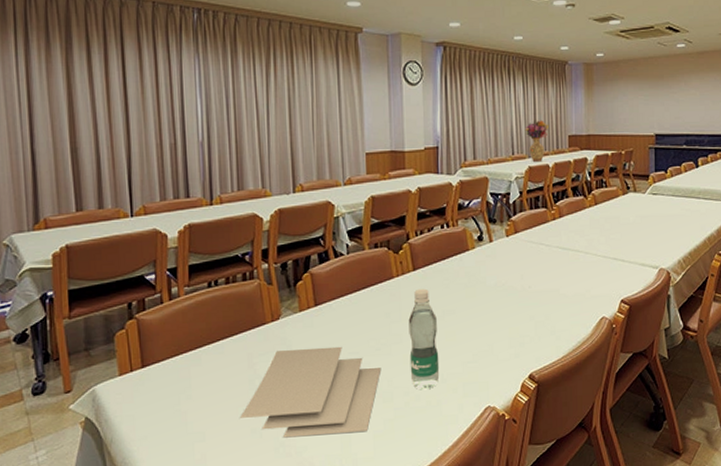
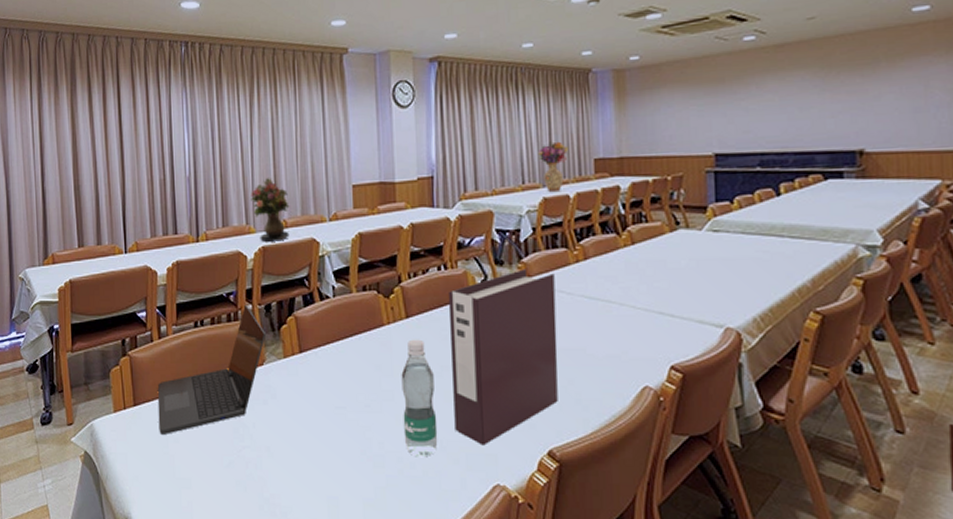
laptop: none [168,265,281,393] -> present [157,305,266,434]
papers: present [240,346,382,438] -> none [225,398,372,498]
bouquet: none [267,143,306,205] -> present [251,177,290,242]
binder: none [449,226,538,375] -> present [447,269,558,446]

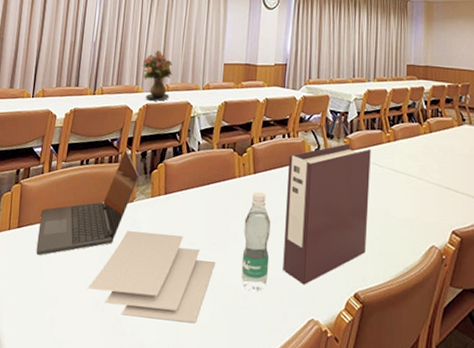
papers: none [225,398,372,498] -> present [88,231,216,323]
flower arrangement: present [538,140,569,193] -> none [366,47,390,87]

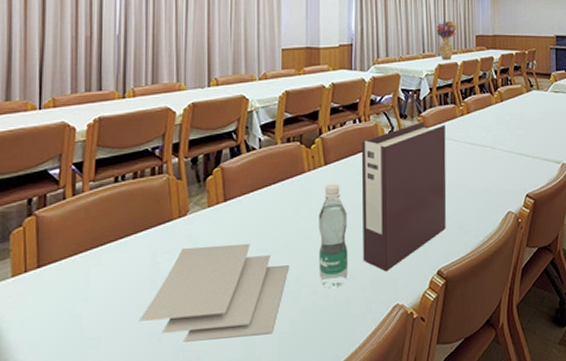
laptop: present [36,151,139,255] -> none [66,159,190,295]
bouquet: present [142,49,173,101] -> none [183,38,222,98]
flower arrangement: none [366,47,390,87] -> present [435,19,458,61]

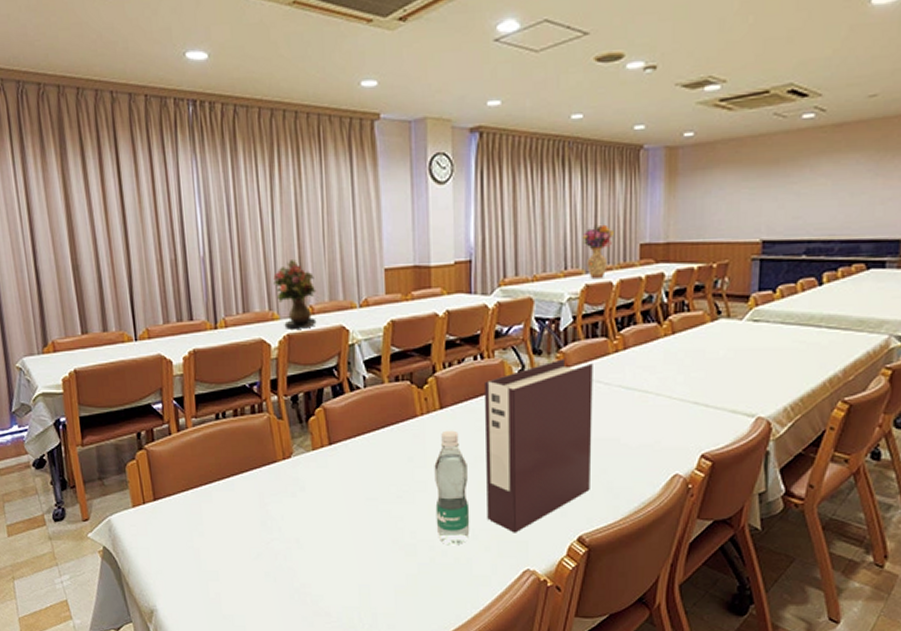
papers: present [139,243,290,342] -> none [253,491,403,586]
bouquet: none [183,38,222,98] -> present [273,258,317,329]

